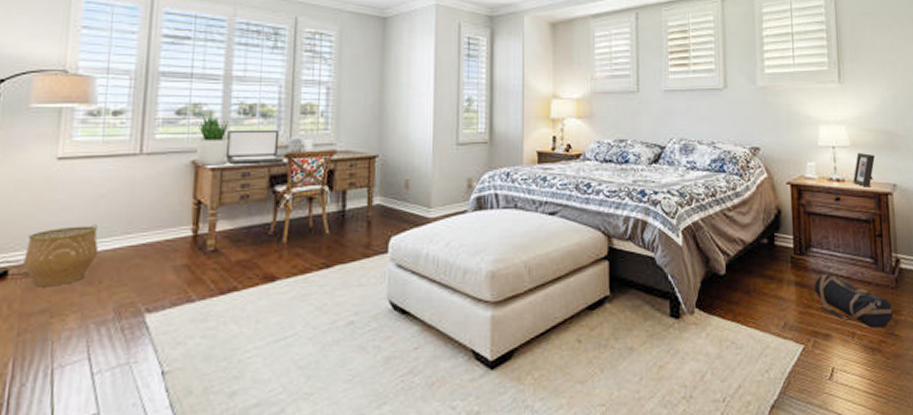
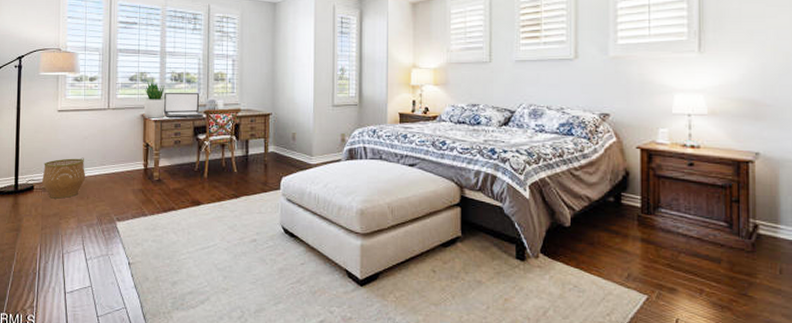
duffel bag: present [815,273,894,328] -> none [662,233,748,288]
picture frame: present [853,153,875,187] -> none [709,121,736,154]

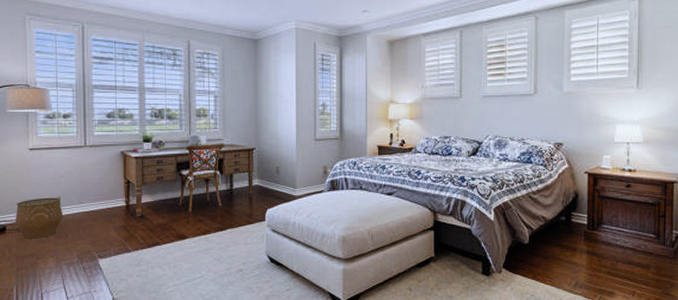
planter: present [143,81,166,118] -> none [123,117,146,155]
laptop: present [163,92,203,118] -> none [144,128,186,154]

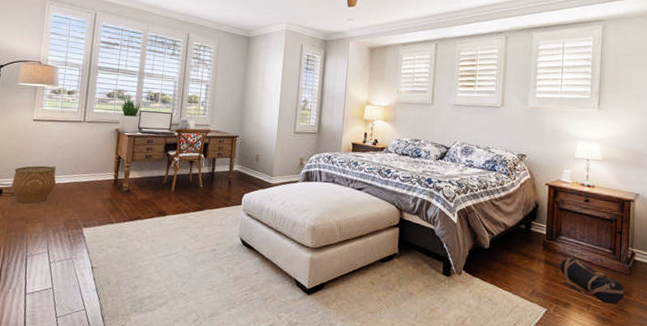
planter: none [123,117,146,155] -> present [118,98,141,134]
laptop: none [144,128,186,154] -> present [137,109,175,136]
duffel bag: none [603,245,670,289] -> present [560,257,625,304]

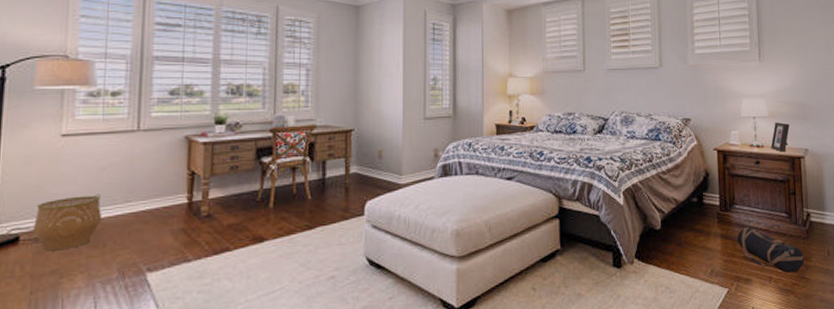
planter: present [118,98,141,134] -> none [188,94,219,140]
laptop: present [137,109,175,136] -> none [215,107,269,138]
picture frame: none [601,166,623,194] -> present [771,122,790,152]

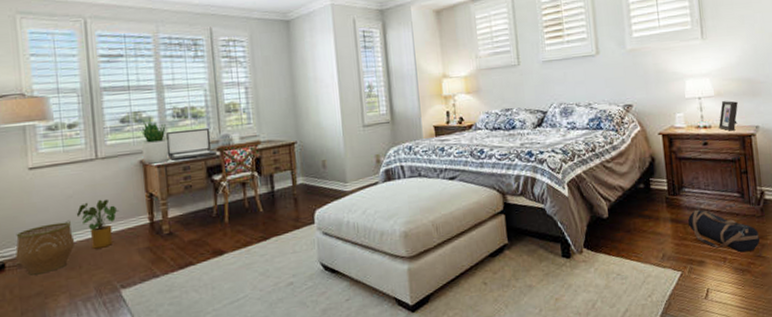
house plant: none [107,174,156,227] -> present [76,199,120,249]
planter: none [188,94,219,140] -> present [141,120,170,164]
laptop: none [215,107,269,138] -> present [166,128,217,160]

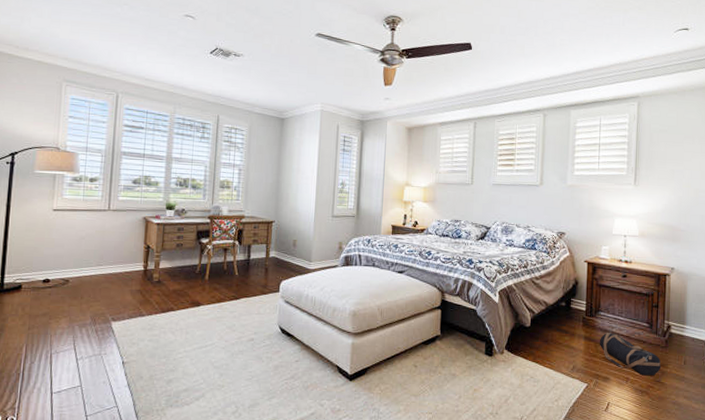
basket: present [15,220,74,275] -> none [31,257,80,299]
house plant: present [76,199,120,249] -> none [85,244,121,285]
planter: present [141,120,170,164] -> none [146,184,170,222]
laptop: present [166,128,217,160] -> none [166,196,207,223]
picture frame: present [718,100,738,131] -> none [638,242,658,269]

